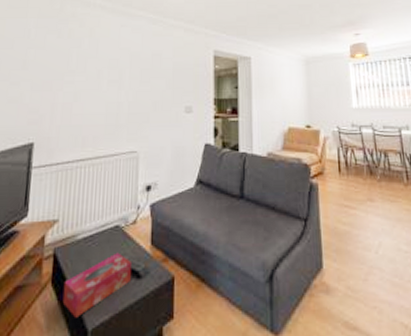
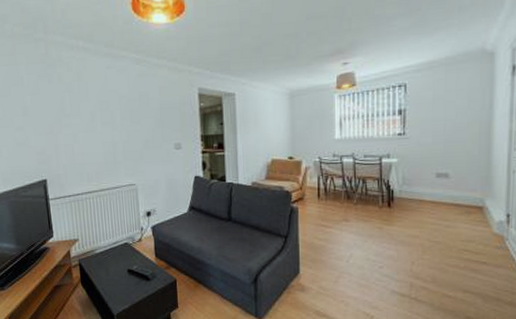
tissue box: present [62,252,131,318] -> none [90,262,142,306]

